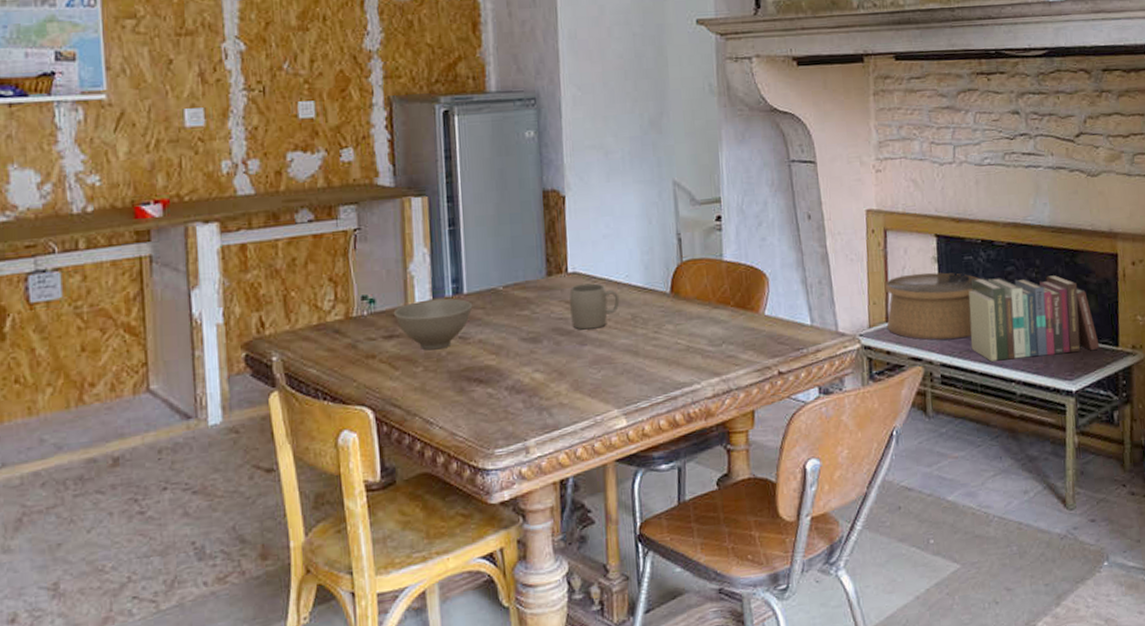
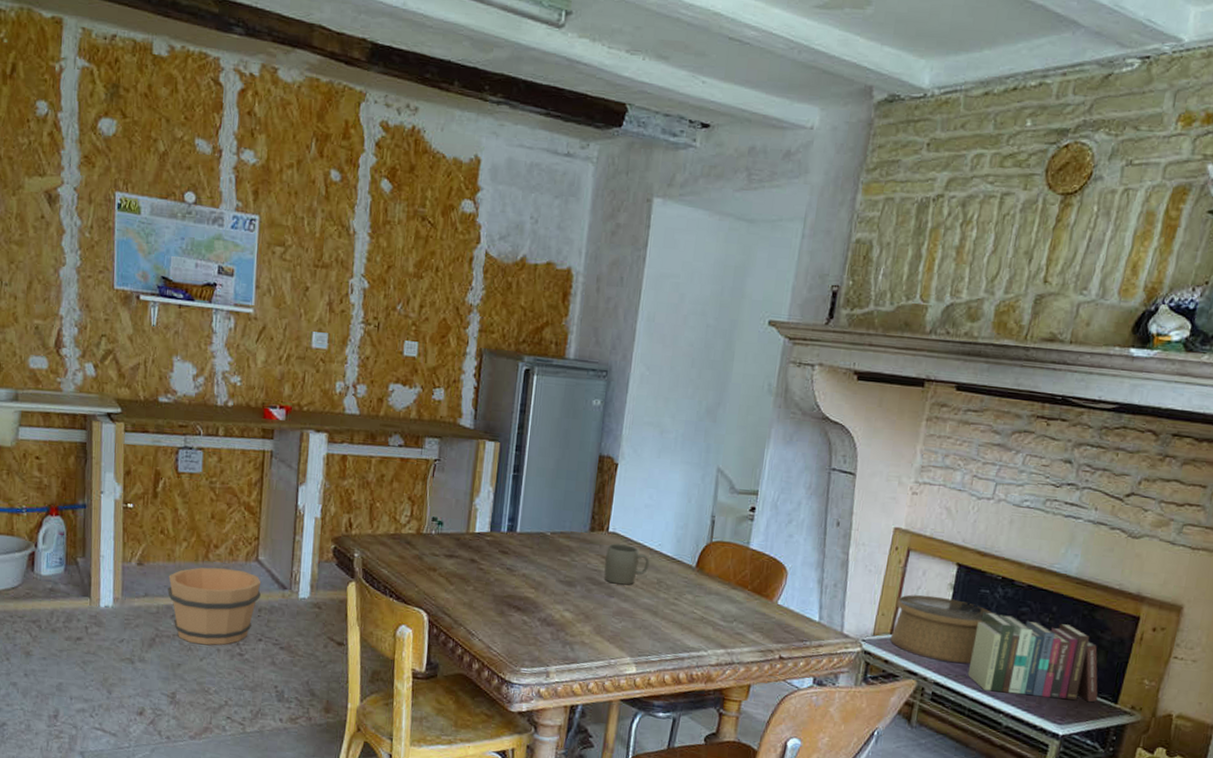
bucket: none [32,407,158,513] -> present [167,567,261,646]
bowl: present [393,298,473,350] -> none [456,531,523,575]

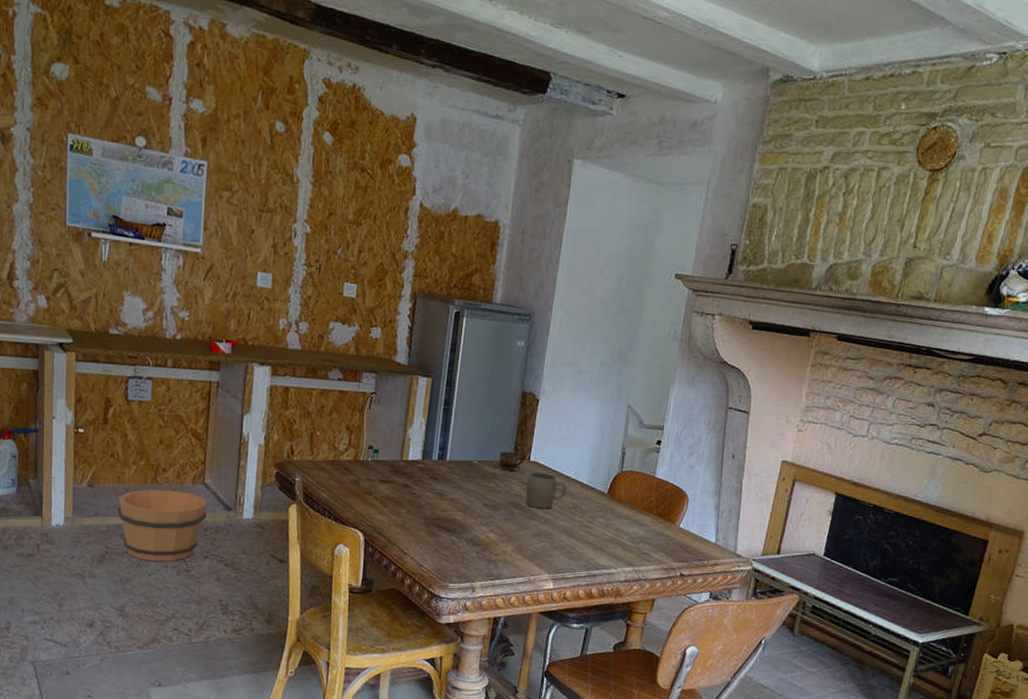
cup: none [569,521,603,543] -> present [494,451,524,471]
woven basket: present [890,594,993,664] -> none [777,520,865,581]
books: present [967,611,1098,703] -> none [842,535,953,615]

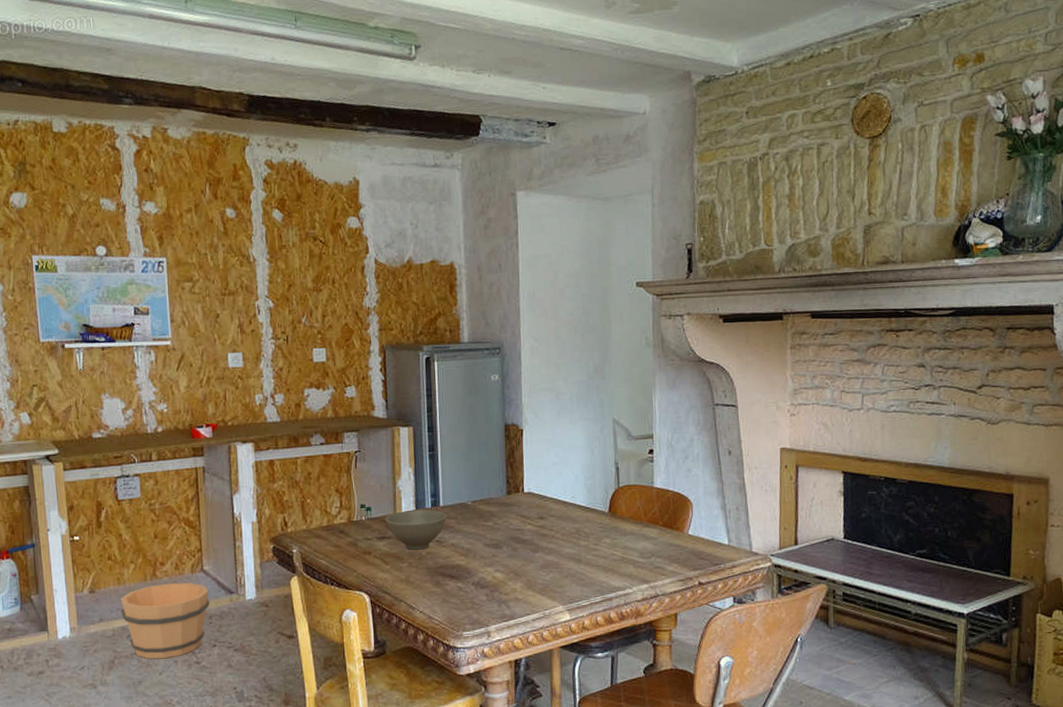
bowl: none [390,458,452,499] -> present [385,510,447,550]
cup: present [494,451,524,471] -> none [488,486,518,506]
mug: present [525,471,567,509] -> none [524,502,566,540]

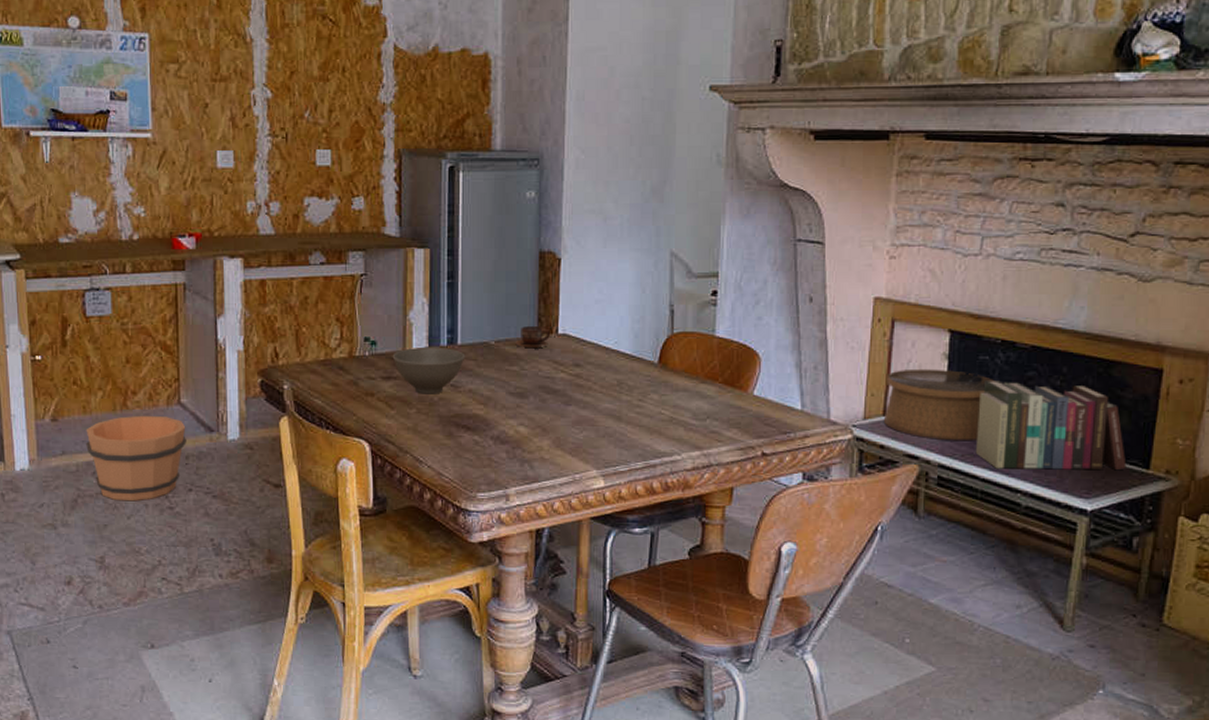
cup: none [488,486,518,506] -> present [515,325,551,349]
woven basket: none [795,504,882,563] -> present [883,368,995,441]
books: none [871,511,992,584] -> present [975,380,1127,471]

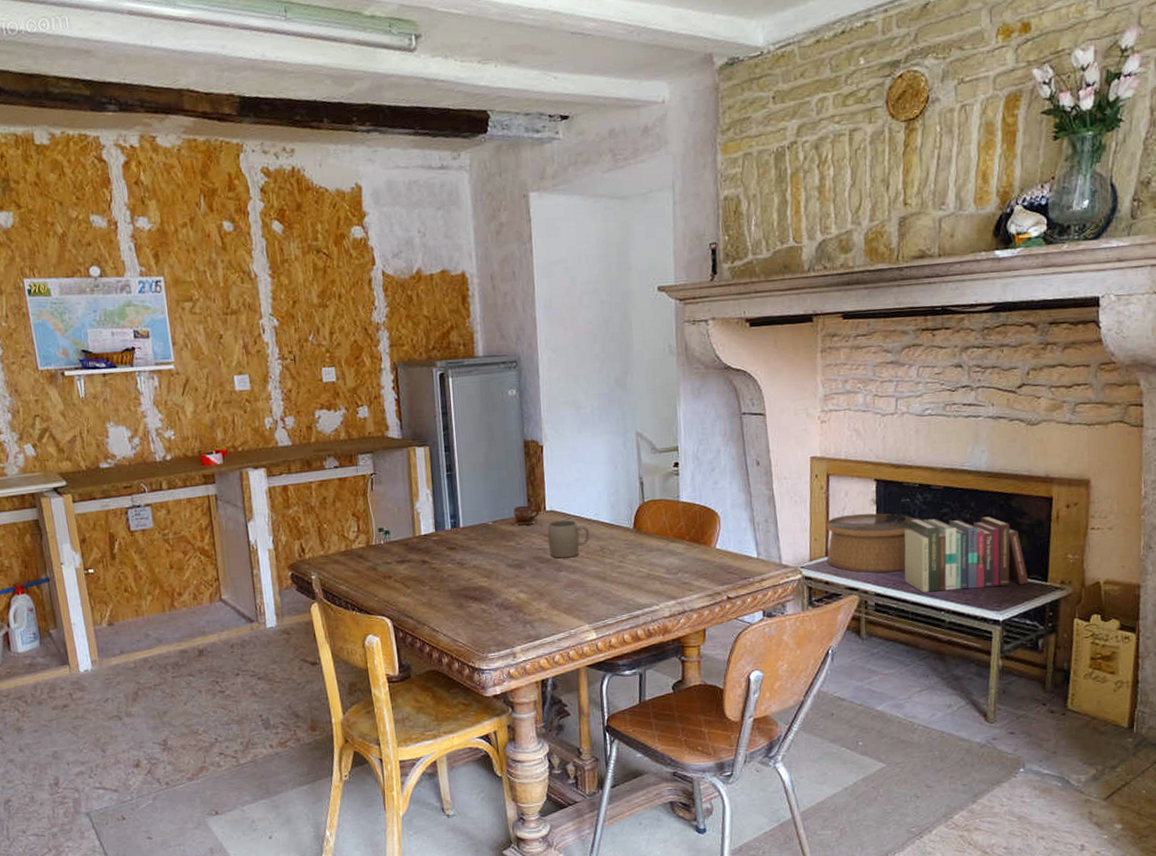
bucket: present [86,415,186,502] -> none [139,612,230,690]
bowl: present [392,348,466,394] -> none [404,531,468,573]
mug: none [557,346,607,390] -> present [547,519,590,559]

